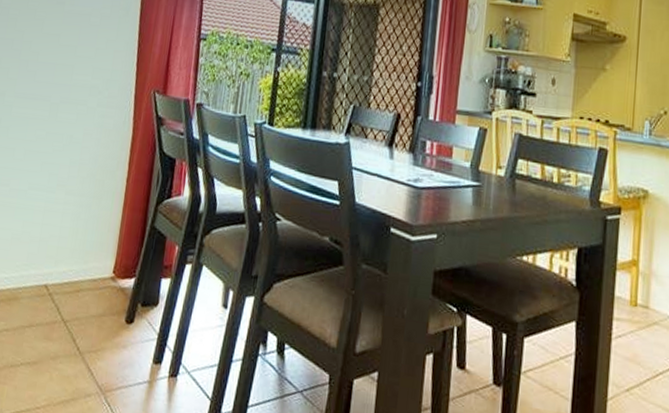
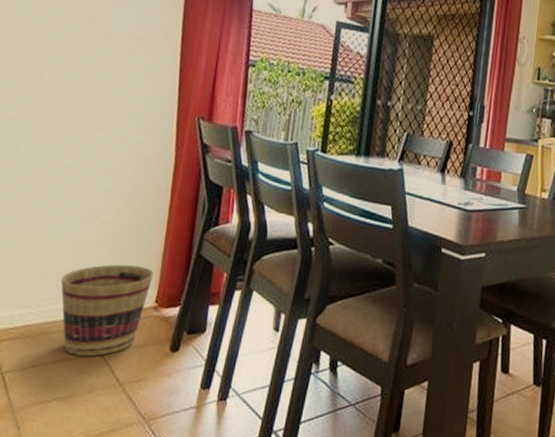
basket: none [31,233,112,324] -> present [60,264,154,357]

